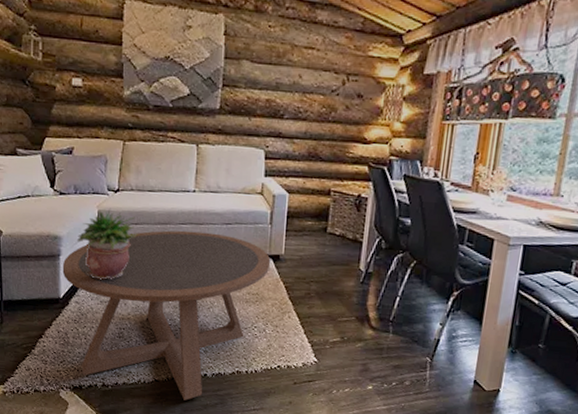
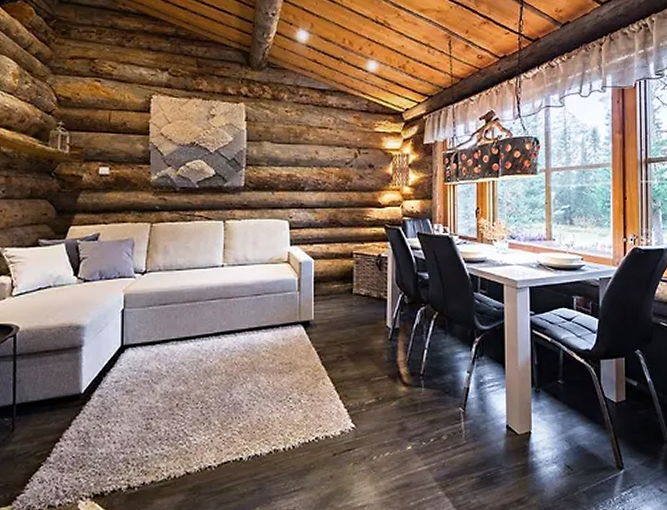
coffee table: present [62,230,271,401] -> none [84,305,301,492]
potted plant: present [76,208,138,280] -> none [101,290,166,367]

